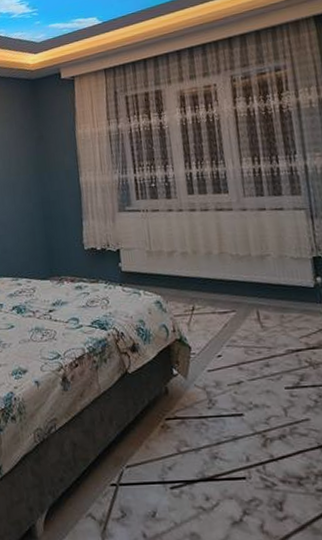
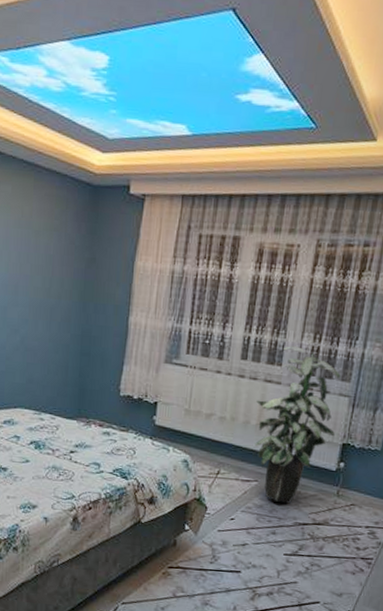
indoor plant: none [213,172,302,331] -> present [255,346,341,504]

